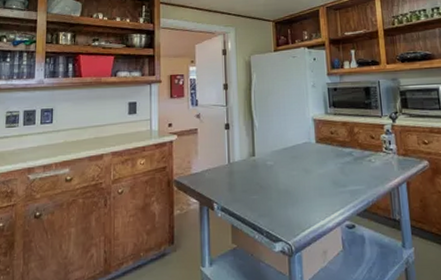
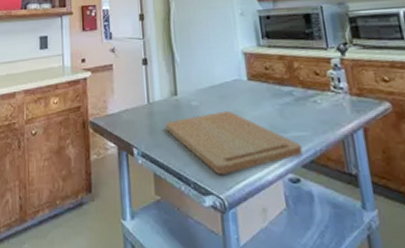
cutting board: none [244,169,359,224] -> present [166,110,303,174]

